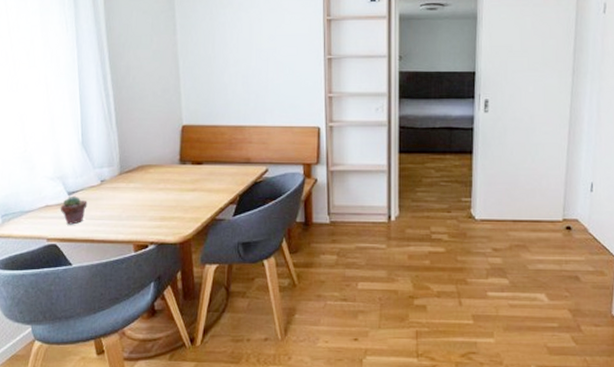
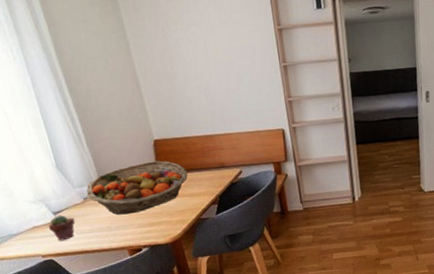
fruit basket: none [104,148,211,204] -> present [86,160,188,215]

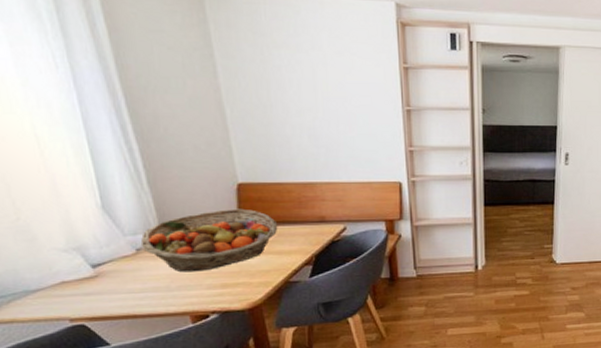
potted succulent: present [48,215,75,241] -> none [82,268,122,301]

